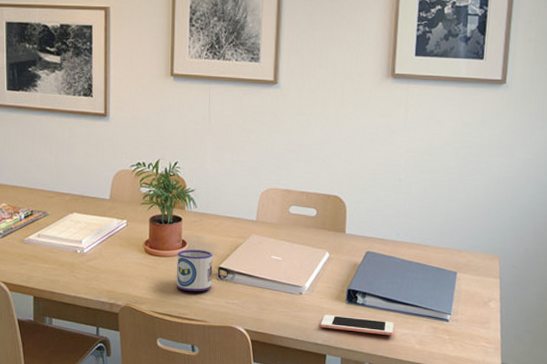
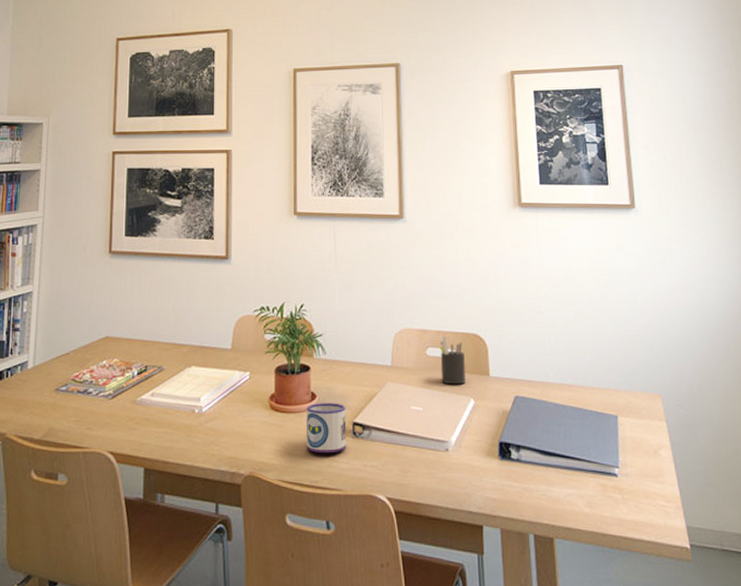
pen holder: none [301,196,324,240] -> present [439,336,466,385]
cell phone: present [320,314,394,336] -> none [473,474,557,498]

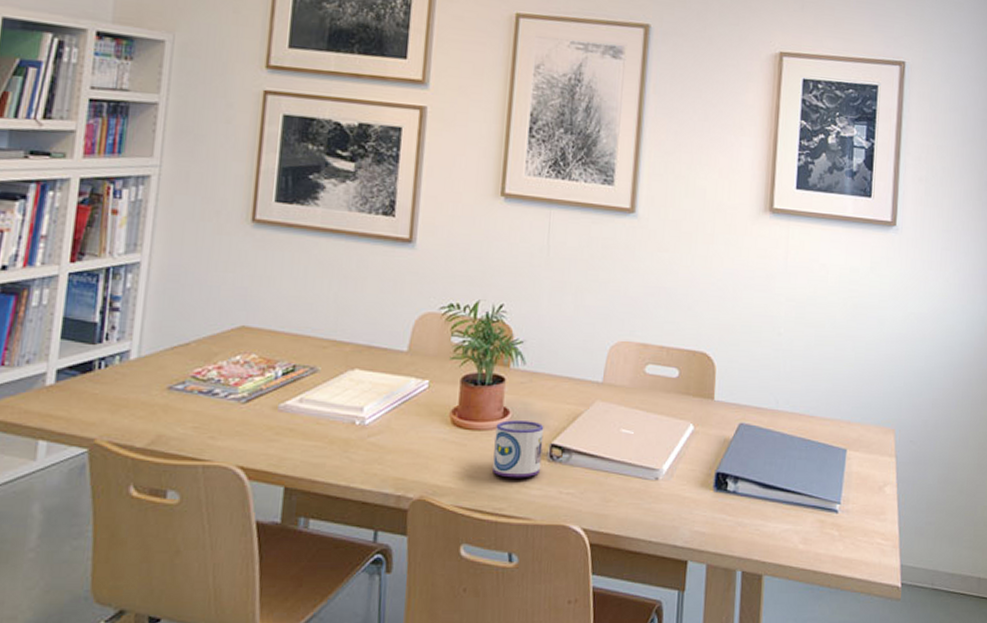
pen holder: present [439,336,466,385] -> none [658,352,688,408]

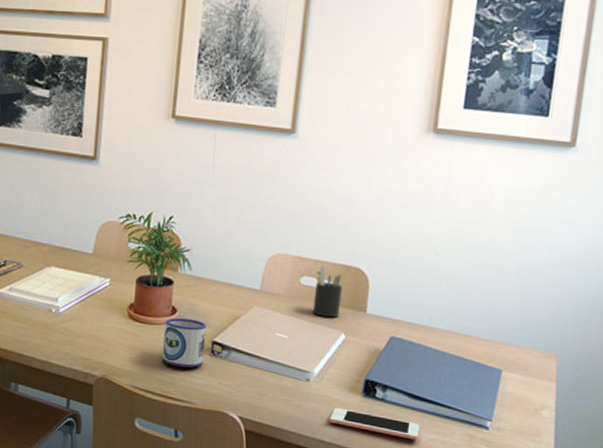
pen holder: none [658,352,688,408] -> present [312,265,342,318]
cell phone: none [681,506,773,533] -> present [329,407,420,441]

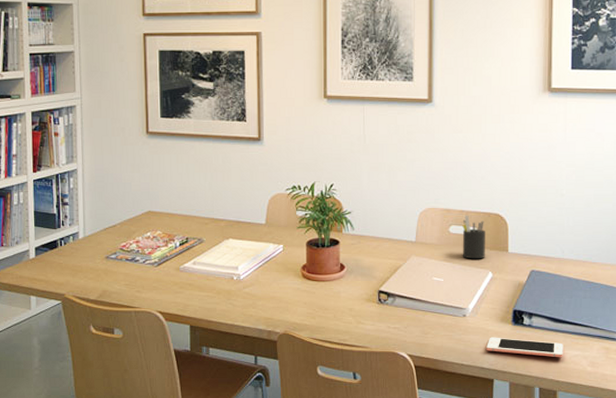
mug: present [162,317,207,368] -> none [336,273,372,317]

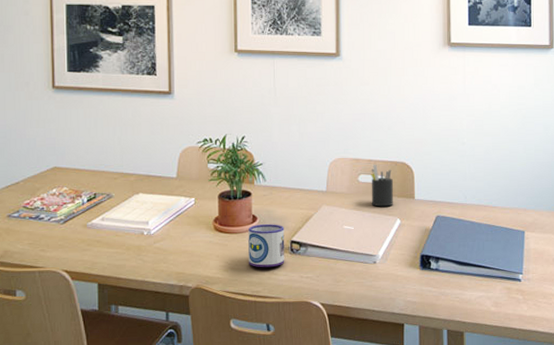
mug: none [336,273,372,317] -> present [248,224,285,268]
cell phone: present [486,337,563,358] -> none [396,282,469,300]

